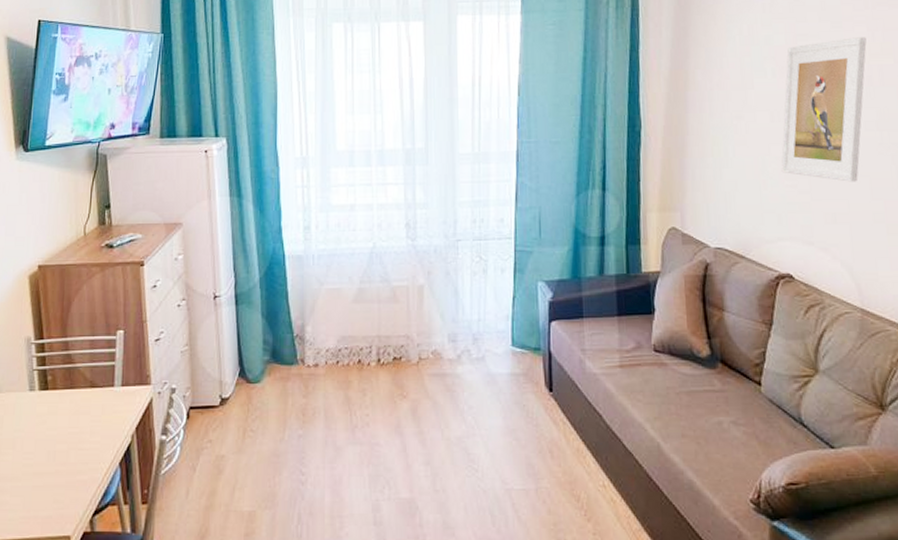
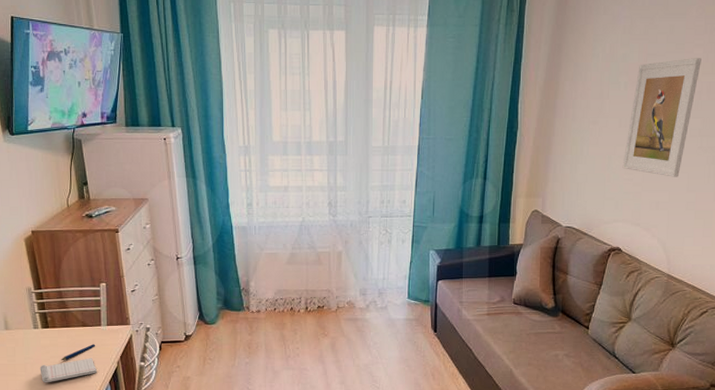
notebook: none [32,411,106,465] -> present [40,344,97,383]

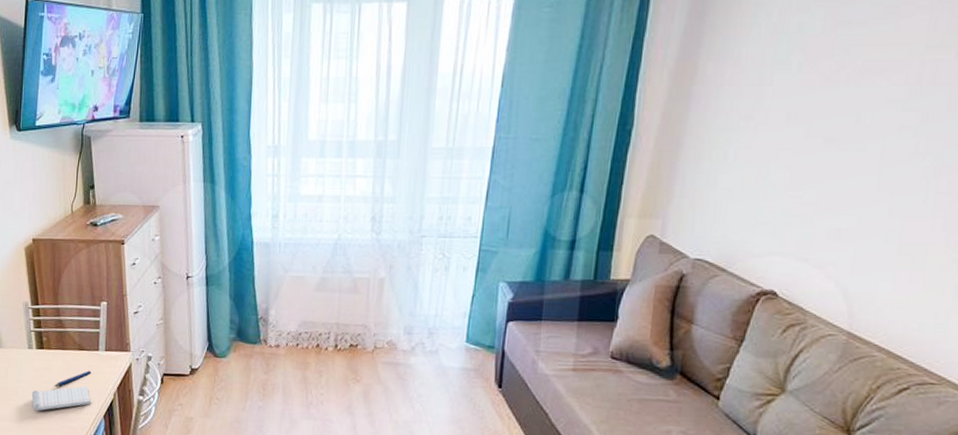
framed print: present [622,58,701,177] -> none [786,25,926,196]

